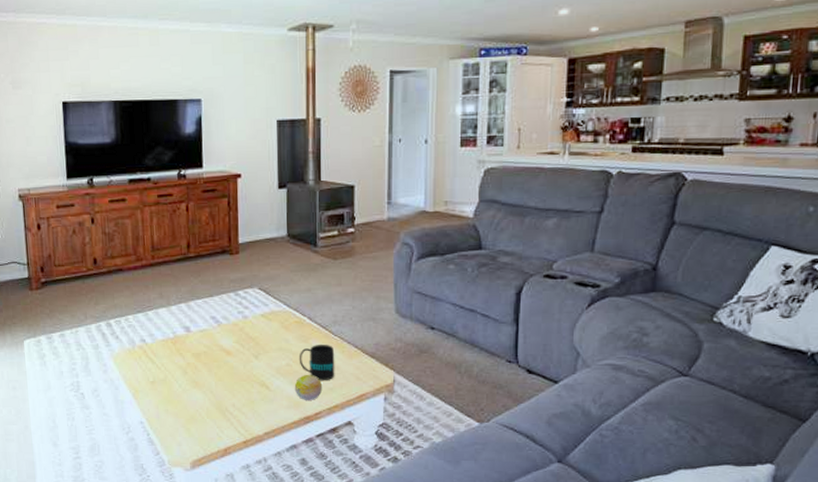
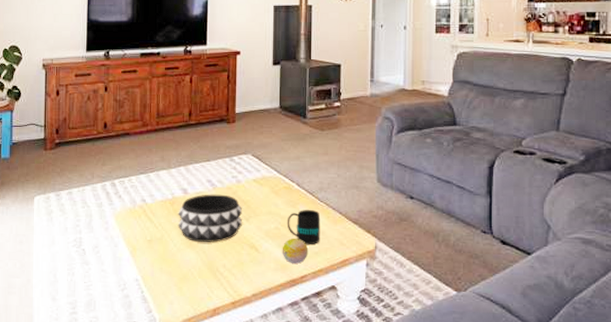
decorative bowl: none [181,331,251,382] -> present [178,194,242,243]

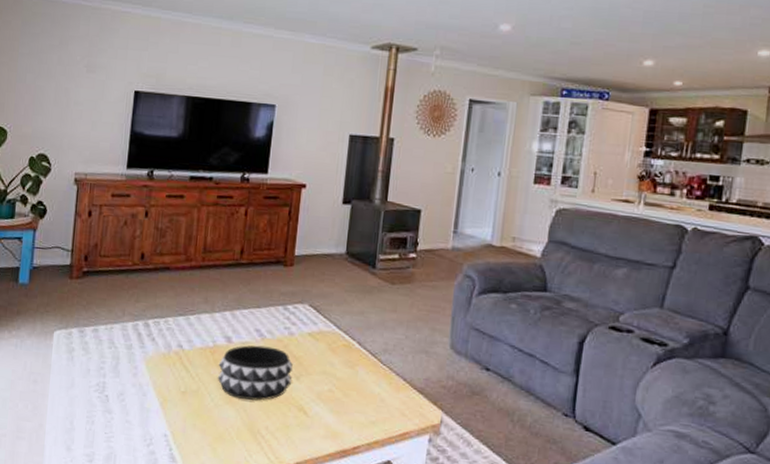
fruit: present [282,238,309,265] -> none [334,403,365,433]
mug: present [287,210,321,245] -> none [342,372,382,413]

